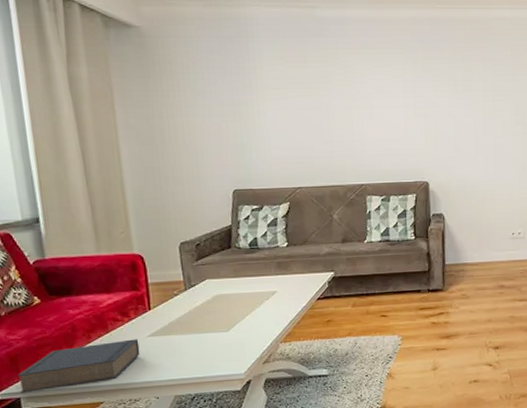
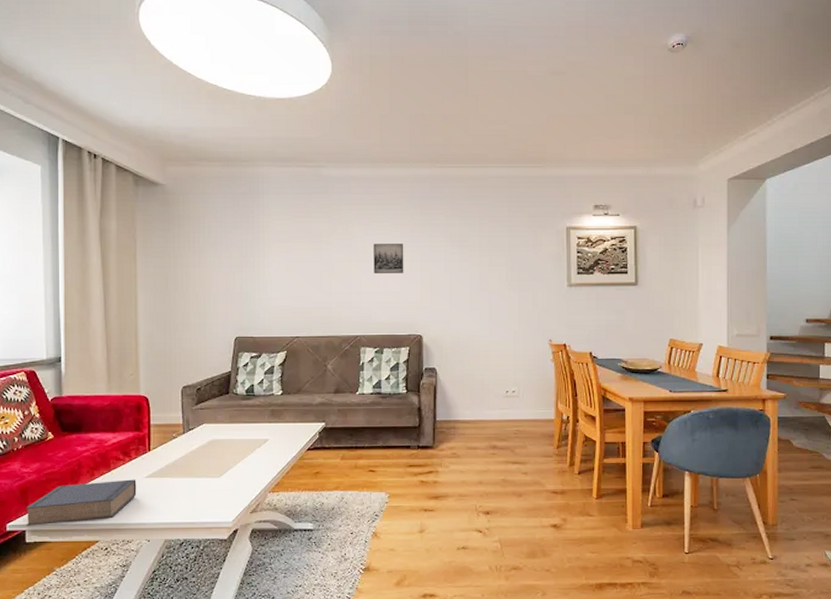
wall art: none [375,89,408,120] -> present [373,244,404,273]

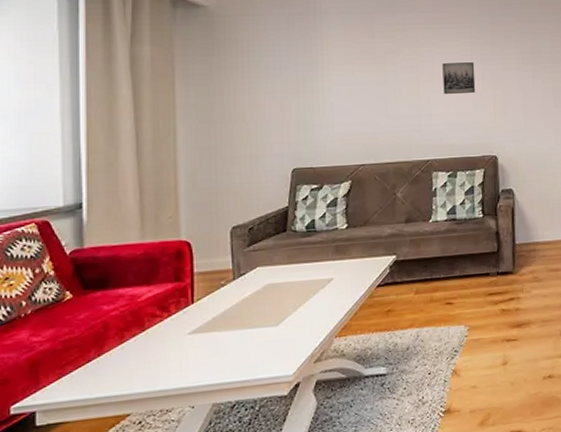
book: present [26,479,137,526] -> none [36,337,178,406]

